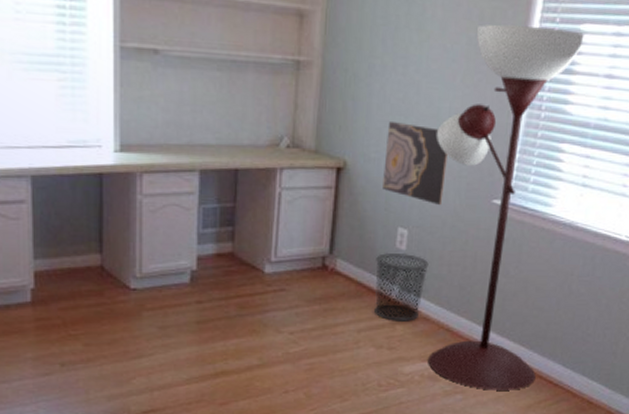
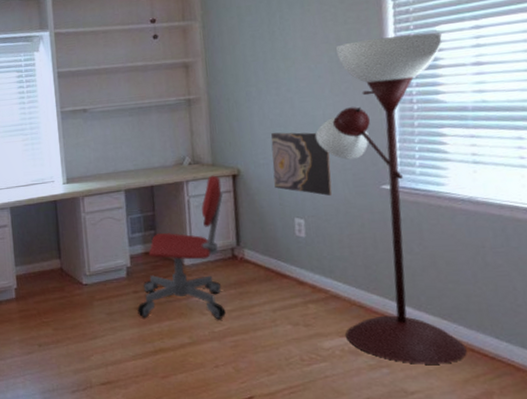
office chair: none [198,165,323,340] -> present [136,175,226,320]
waste bin: present [374,253,429,321] -> none [279,240,330,301]

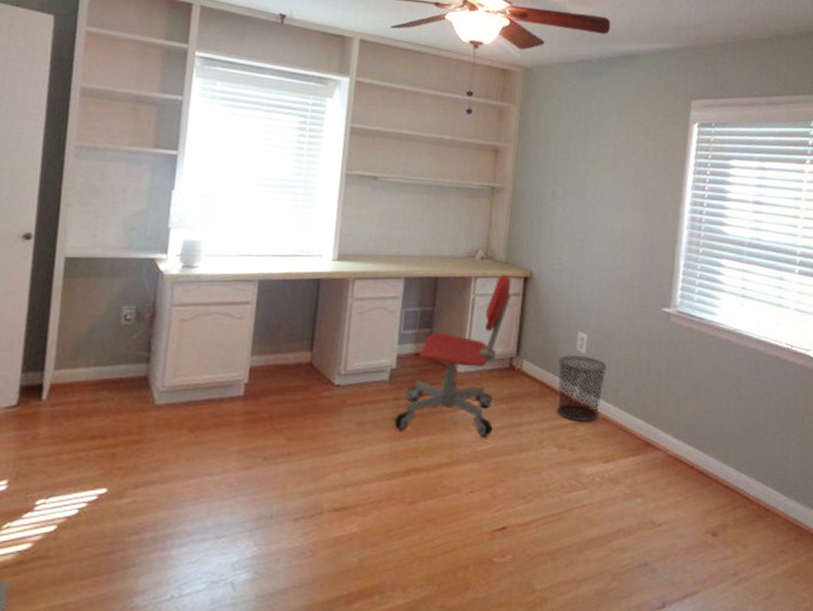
wall art: present [271,132,332,196] -> none [564,238,621,312]
waste bin: none [279,240,330,301] -> present [557,356,607,422]
floor lamp: present [315,32,467,364] -> none [608,159,733,495]

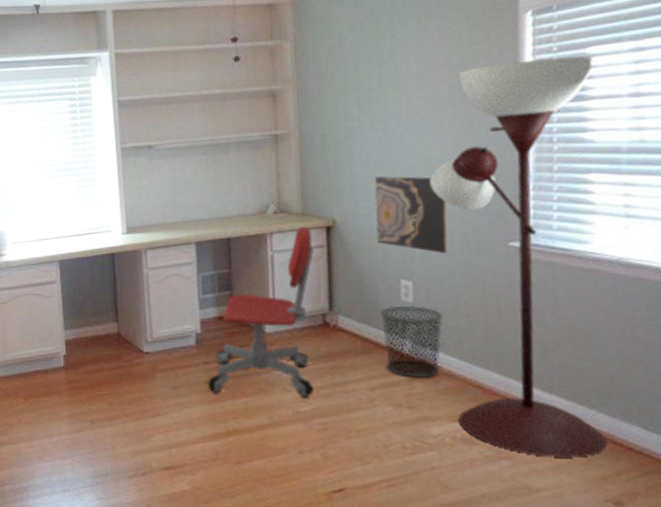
wall art: none [564,238,621,312] -> present [374,176,448,253]
floor lamp: none [608,159,733,495] -> present [430,56,607,458]

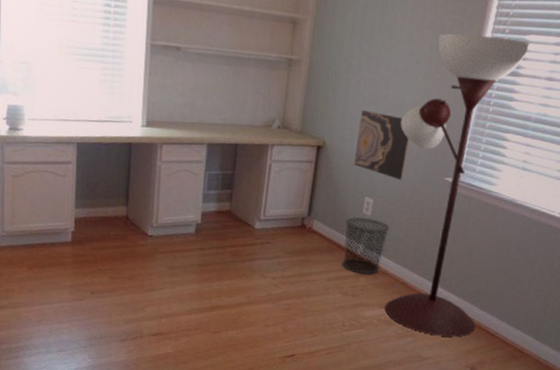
office chair: present [206,226,315,398] -> none [199,143,305,284]

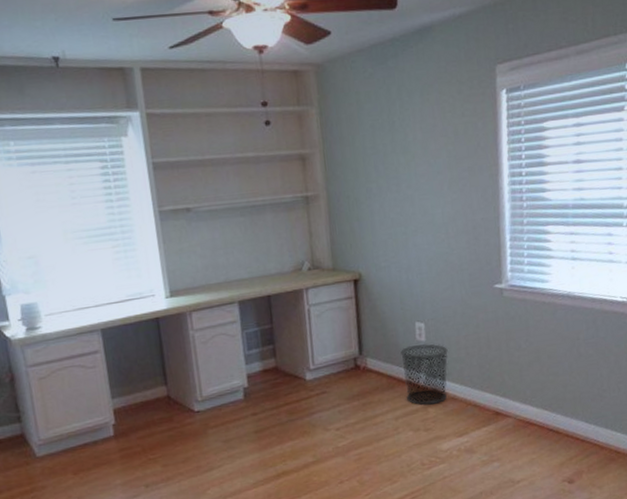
wall art: present [354,110,409,180] -> none [391,232,451,298]
floor lamp: present [385,33,529,337] -> none [435,129,563,455]

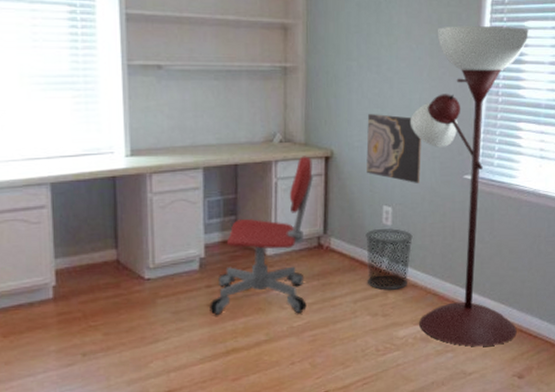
office chair: none [256,280,350,441] -> present [208,156,314,315]
wall art: none [391,232,451,298] -> present [366,114,421,183]
floor lamp: none [435,129,563,455] -> present [411,26,528,347]

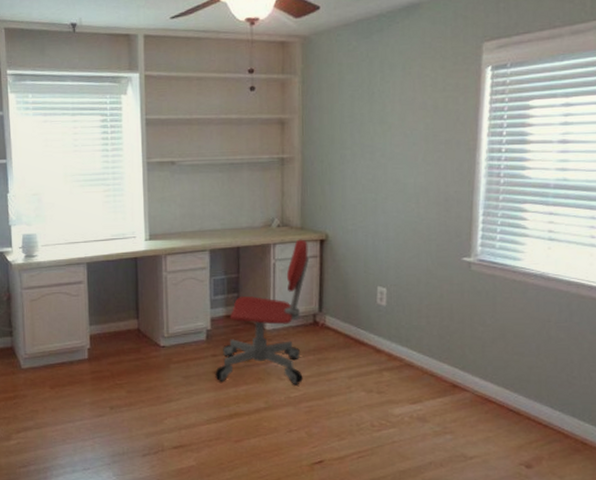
wall art: present [366,114,421,183] -> none [360,199,417,265]
waste bin: present [366,228,413,290] -> none [360,309,408,368]
floor lamp: present [411,26,528,347] -> none [405,107,534,431]

